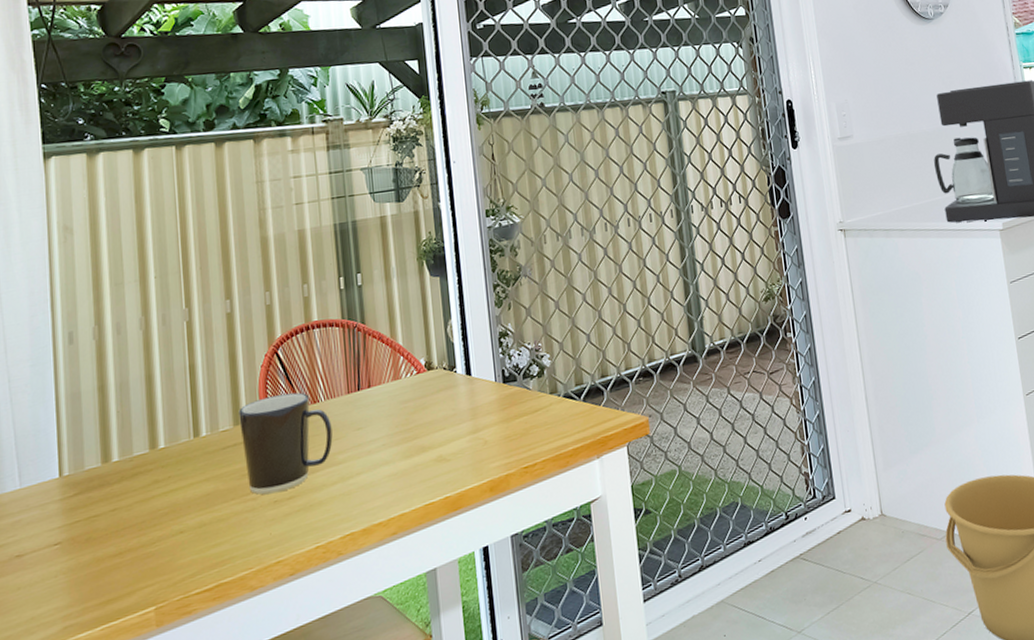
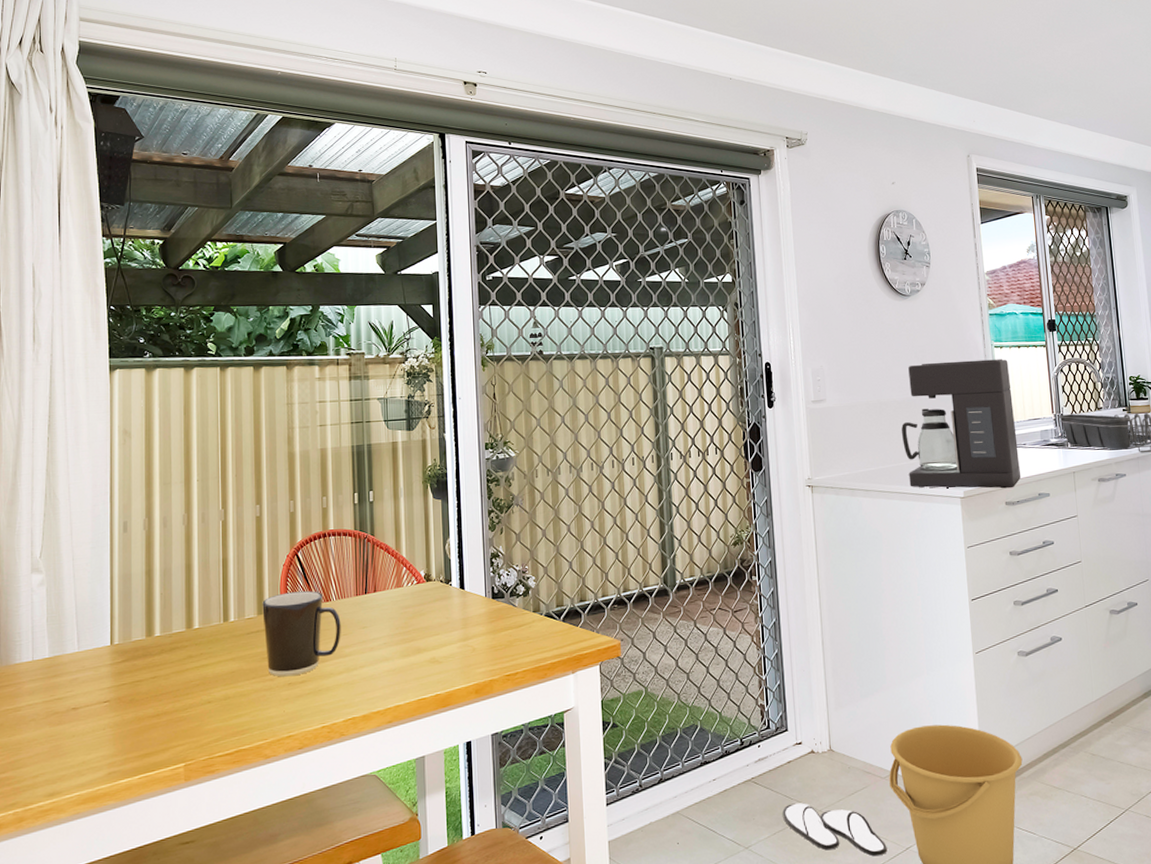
slippers: none [835,575,949,626] -> present [783,803,887,857]

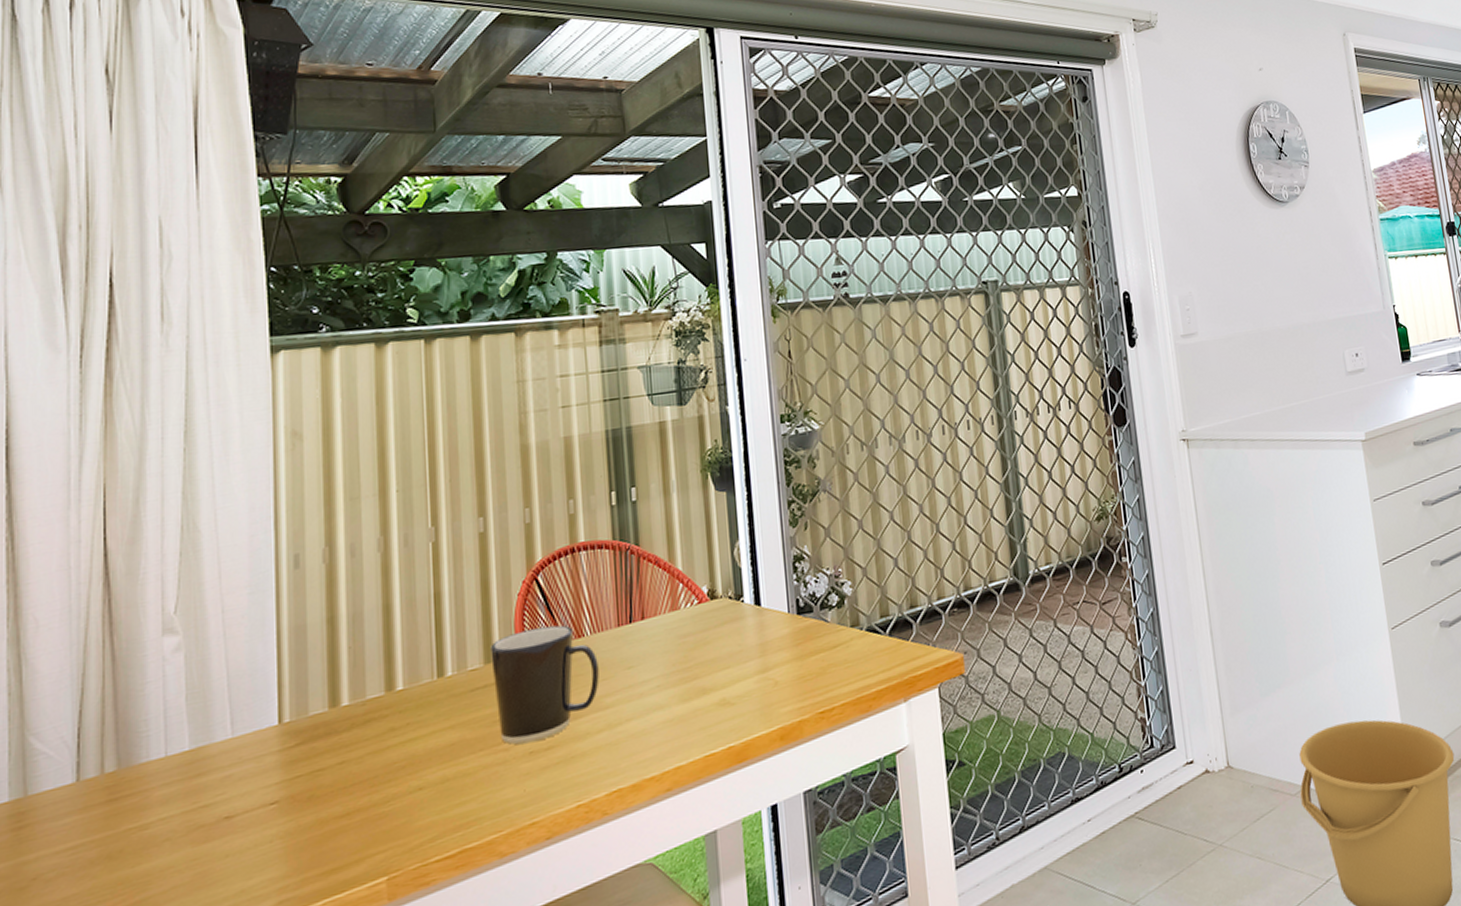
slippers: present [783,803,887,857] -> none [1175,837,1304,896]
coffee maker: present [901,359,1021,489] -> none [1288,271,1429,433]

